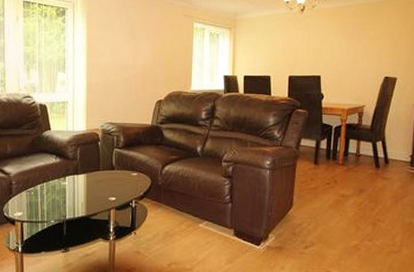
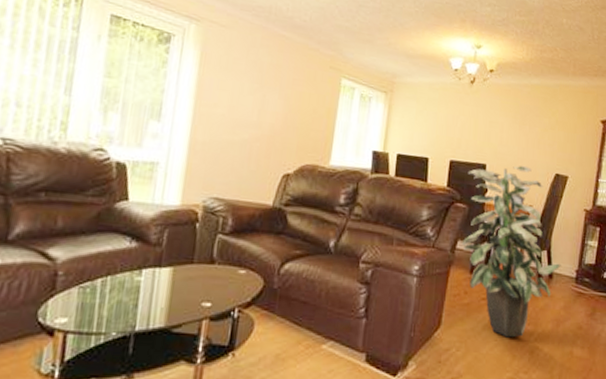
indoor plant: none [305,73,396,213] -> present [461,165,561,338]

